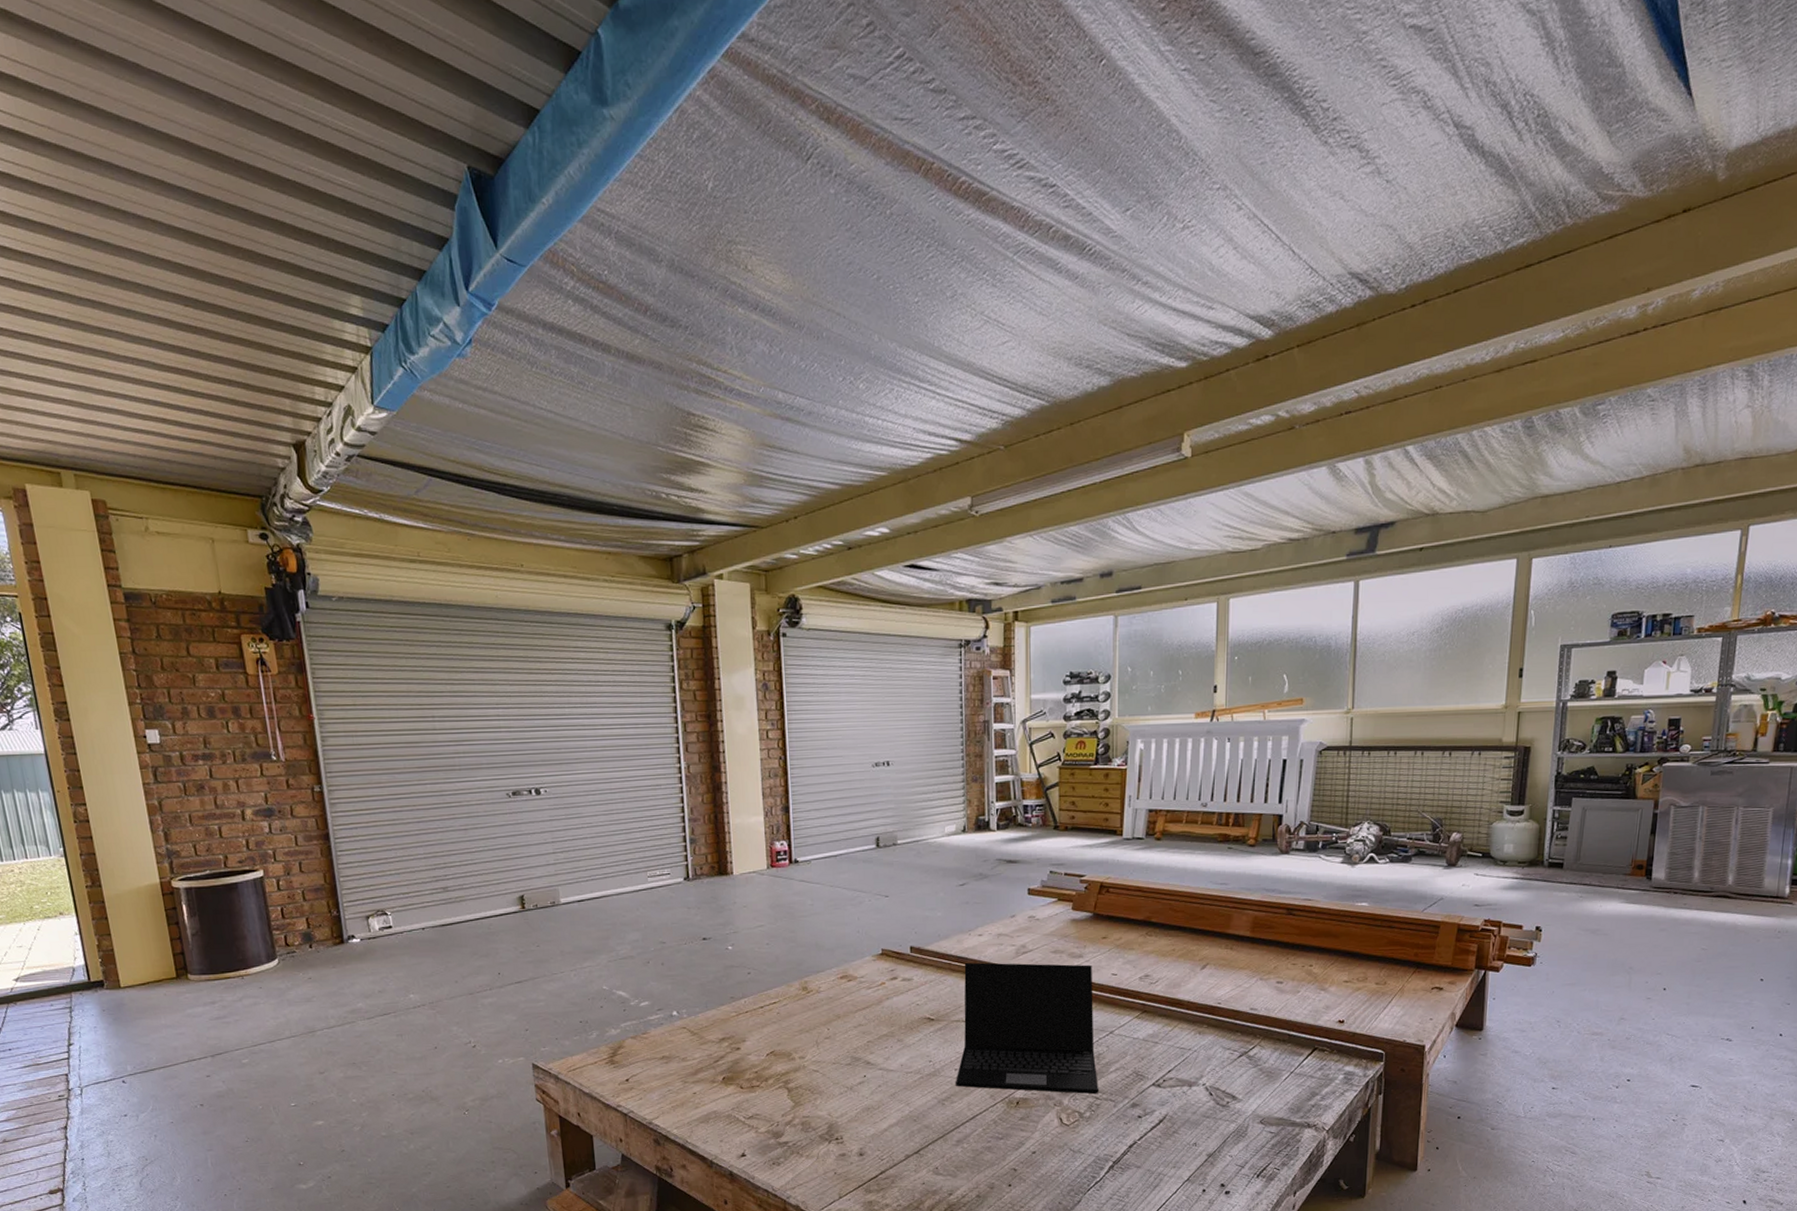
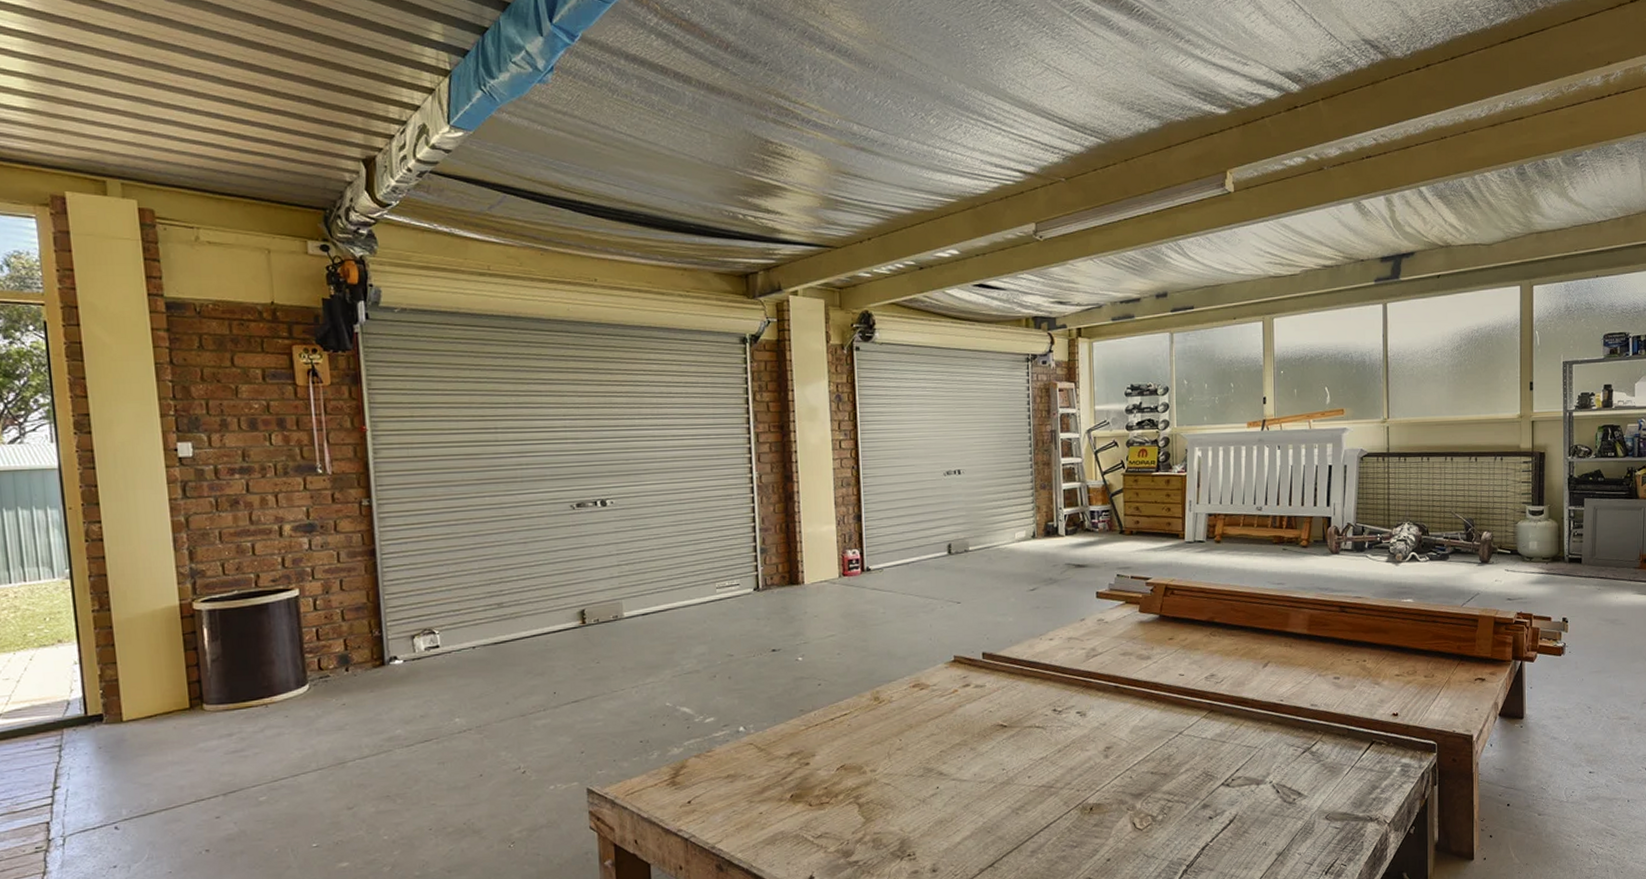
laptop: present [956,962,1098,1094] -> none [1029,666,1170,797]

